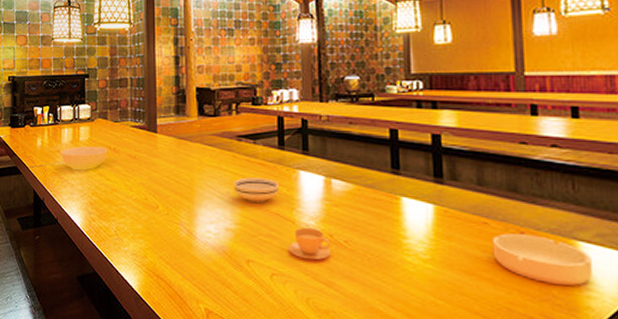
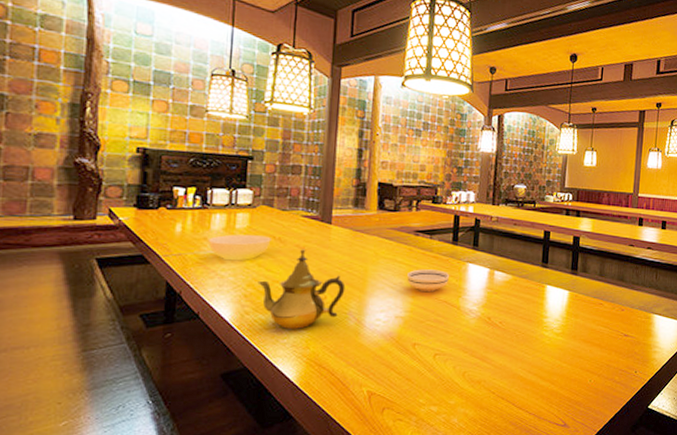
teapot: none [100,158,175,238] -> present [257,249,346,329]
teacup: present [289,227,332,260] -> none [452,312,489,340]
ashtray: present [492,233,592,286] -> none [603,311,660,345]

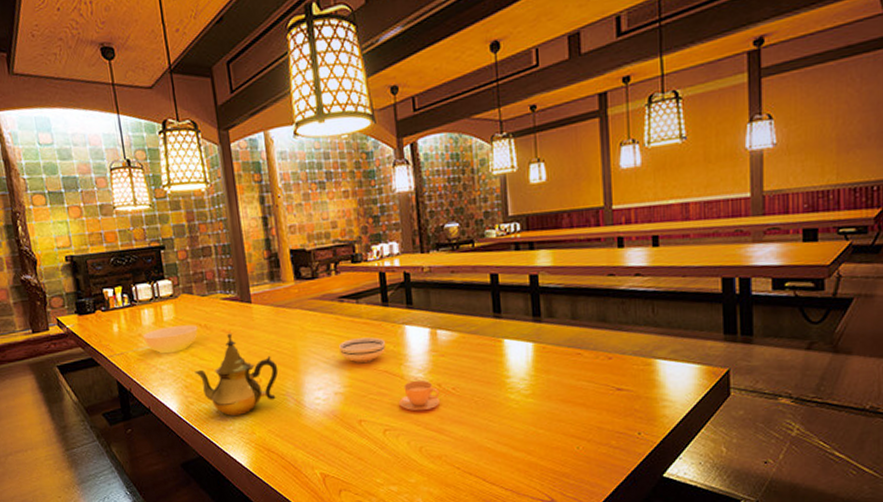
teacup: none [452,312,489,340] -> present [399,380,441,411]

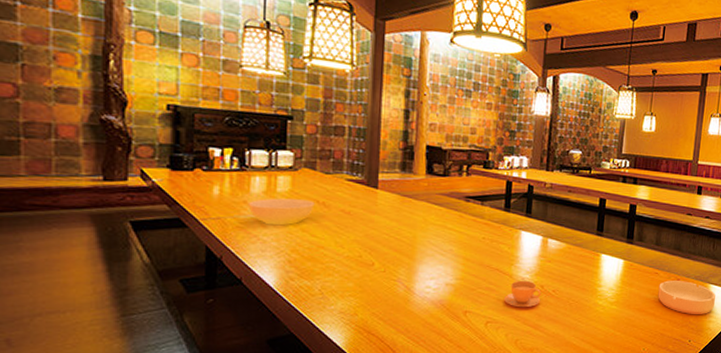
teapot: present [194,333,279,416] -> none [302,214,394,296]
bowl: present [339,337,386,364] -> none [458,236,502,260]
ashtray: none [585,359,667,400] -> present [658,280,716,314]

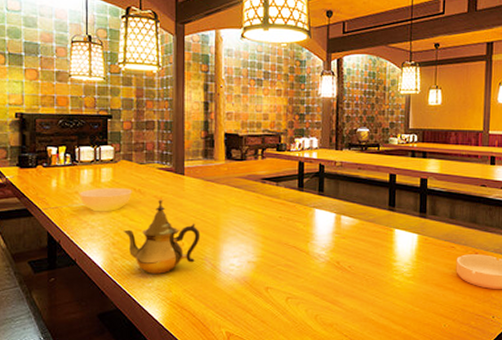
teapot: none [302,214,394,296] -> present [123,199,200,274]
teacup: present [504,280,542,308] -> none [303,256,338,284]

